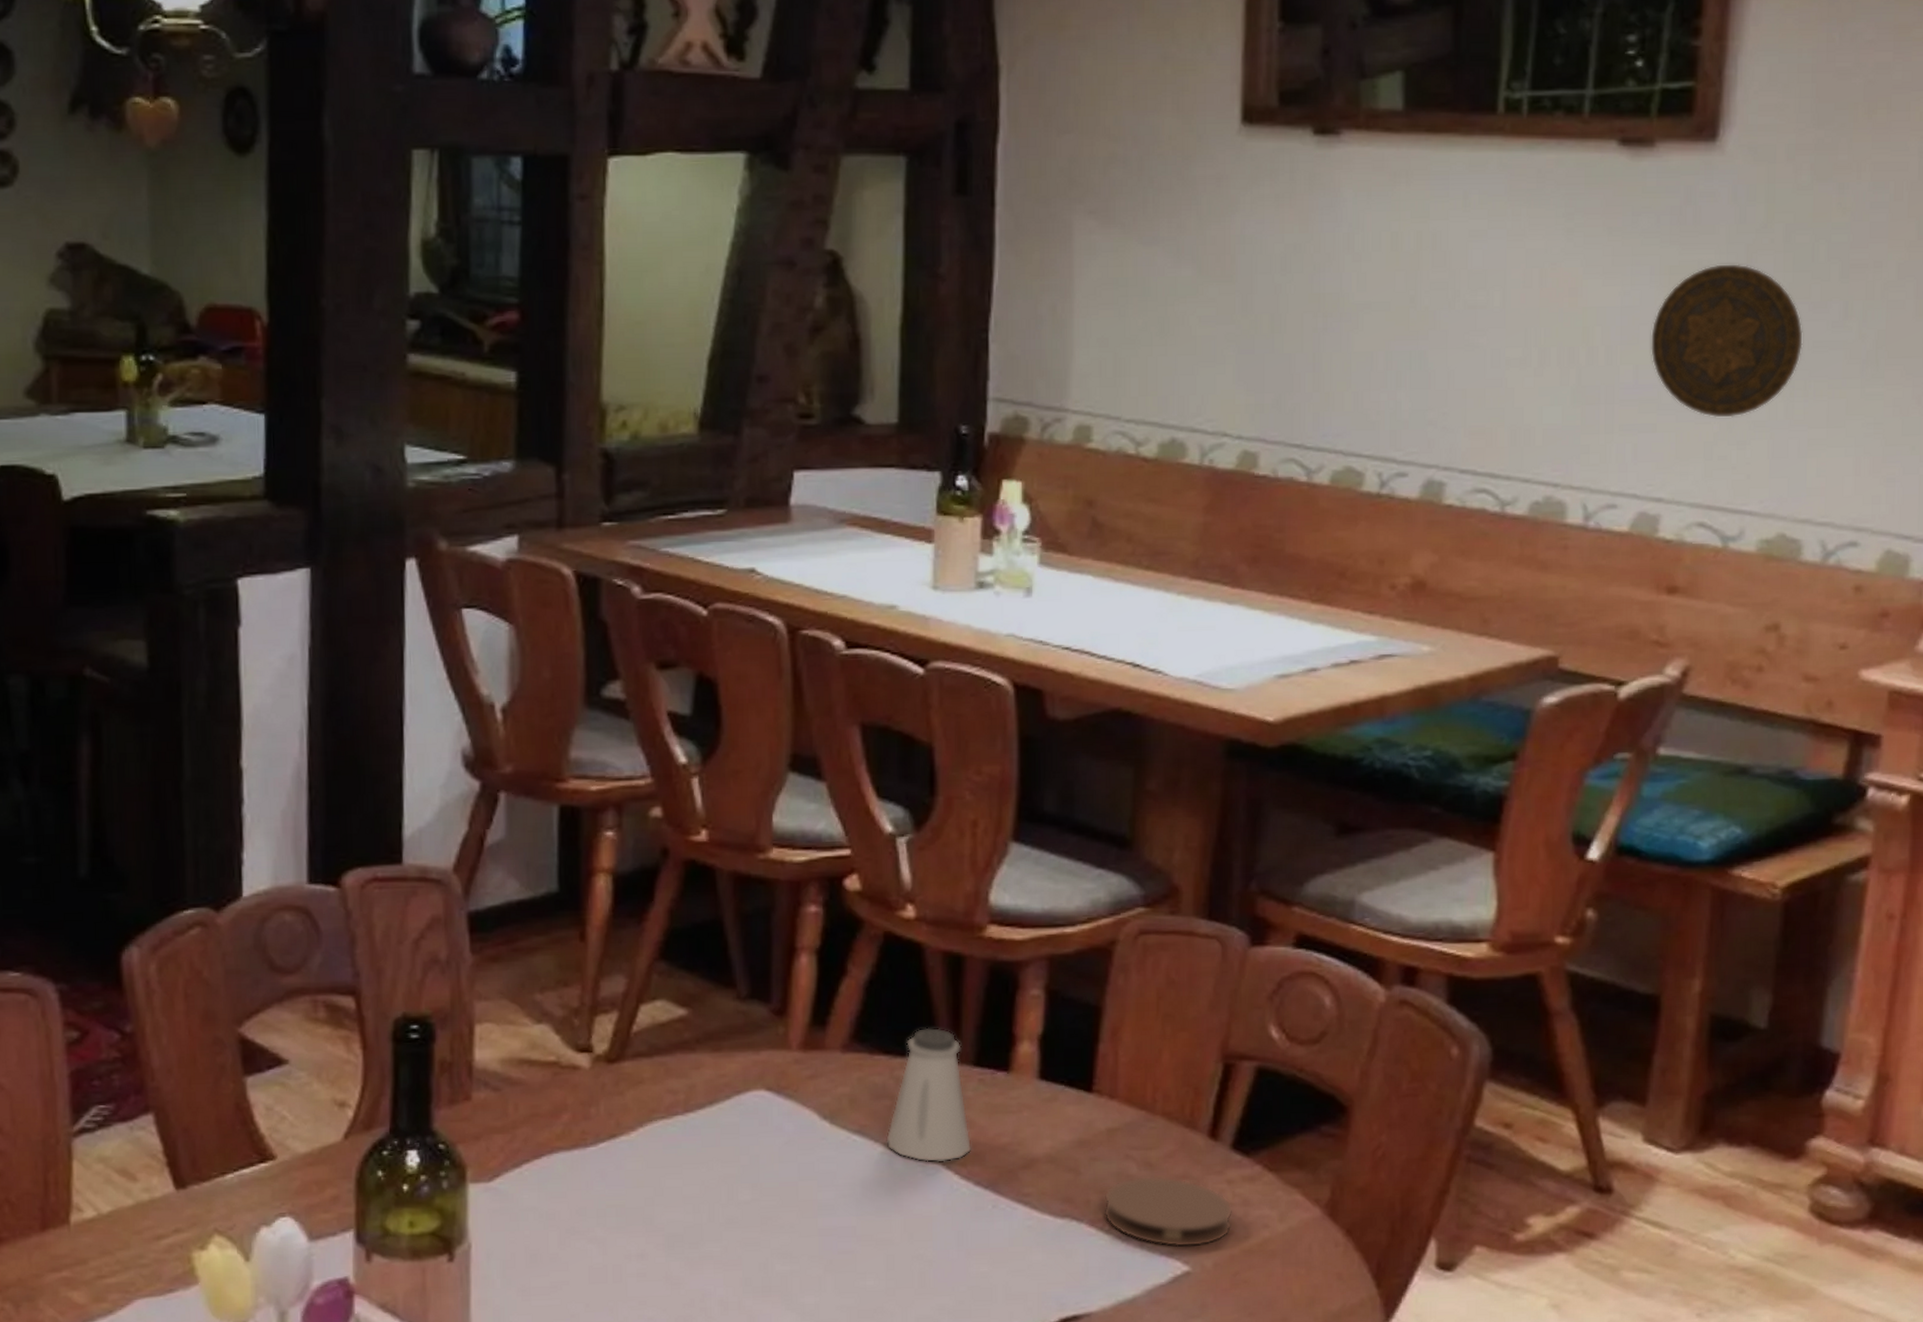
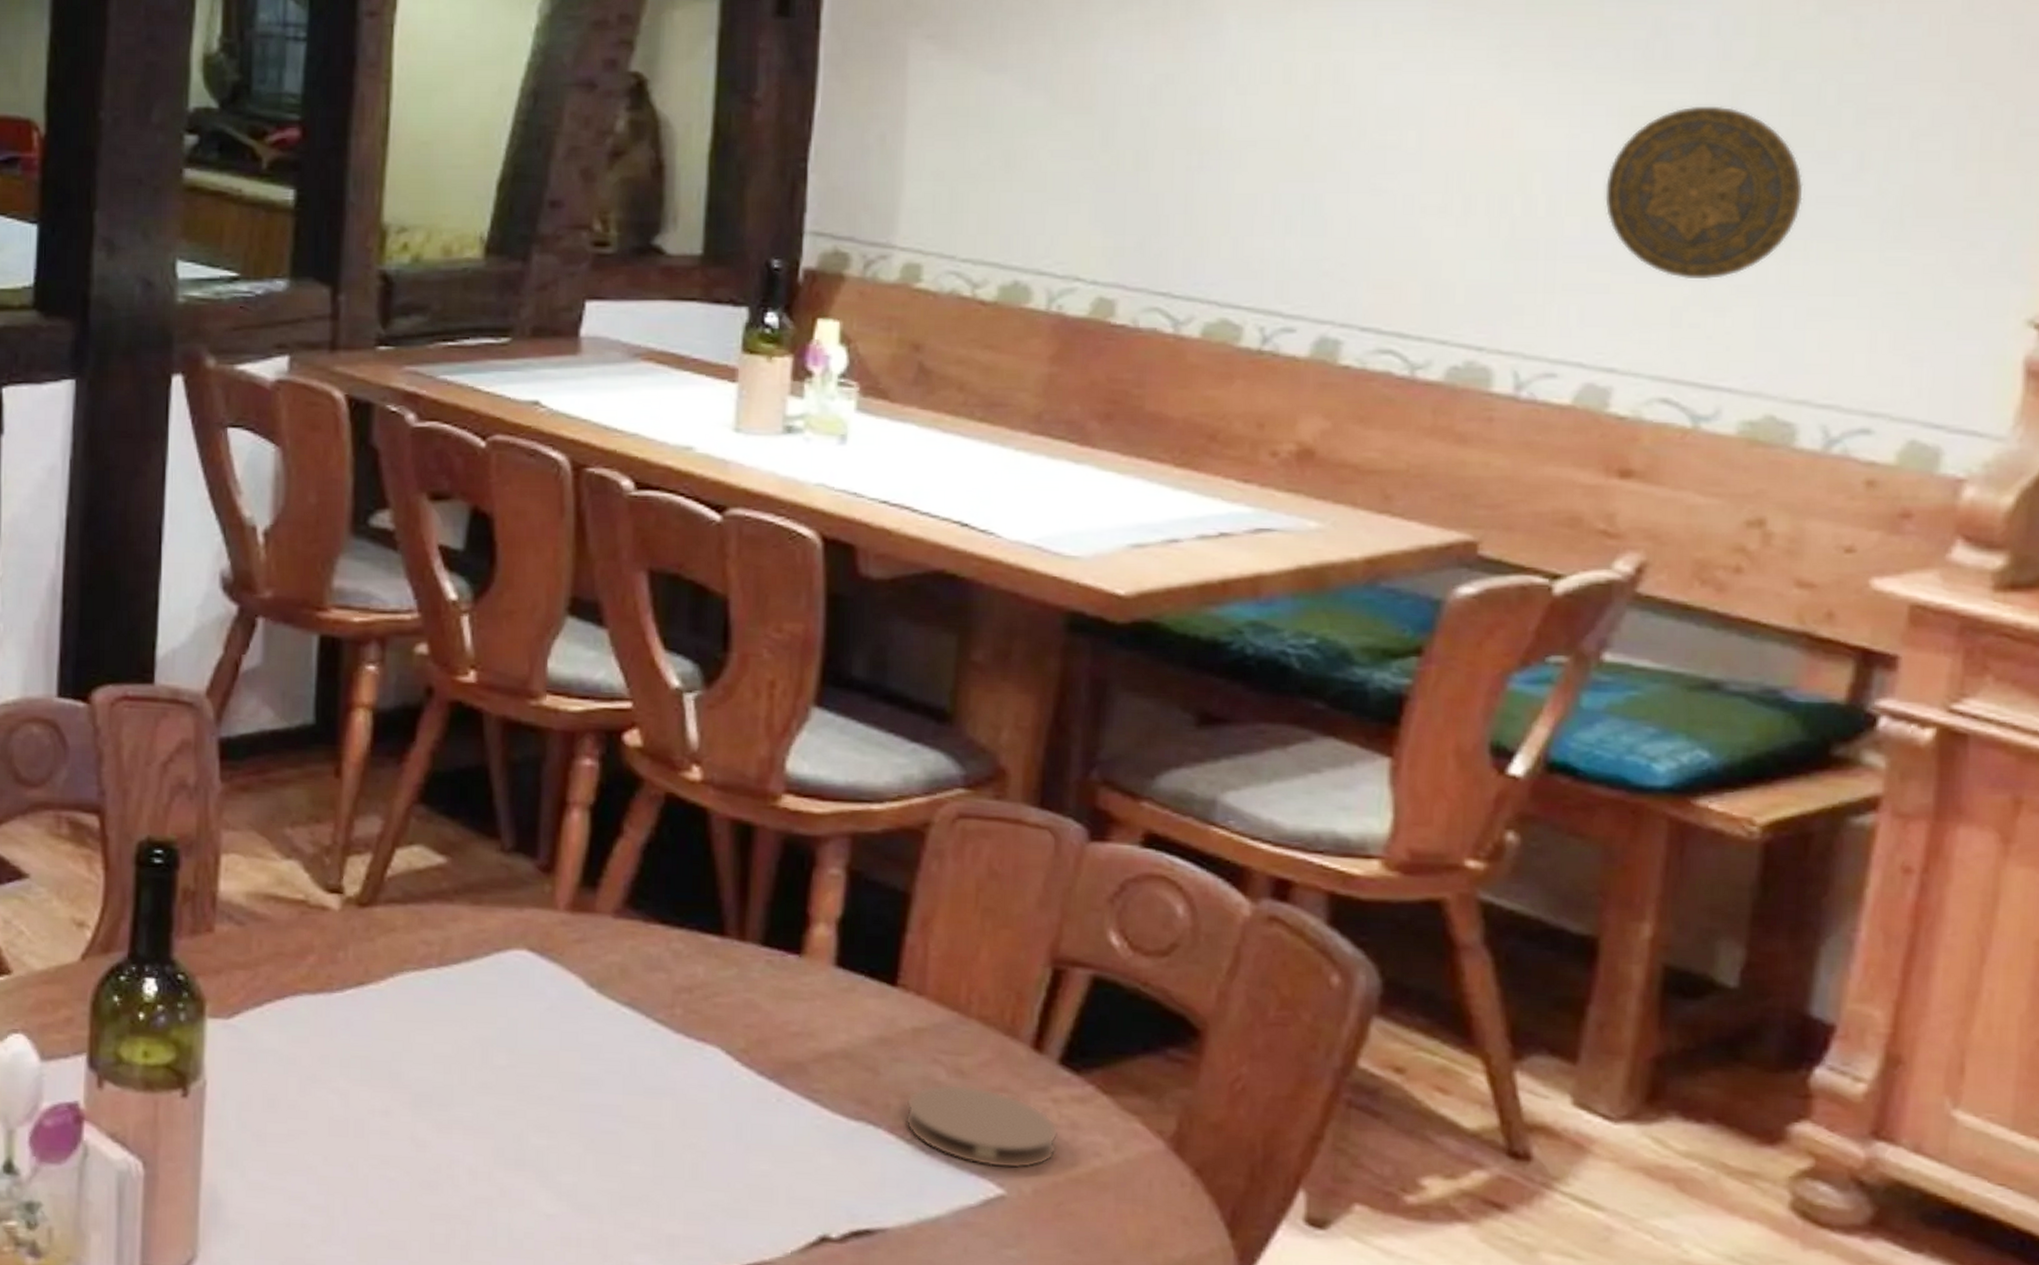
saltshaker: present [886,1027,972,1163] -> none [659,899,756,1047]

